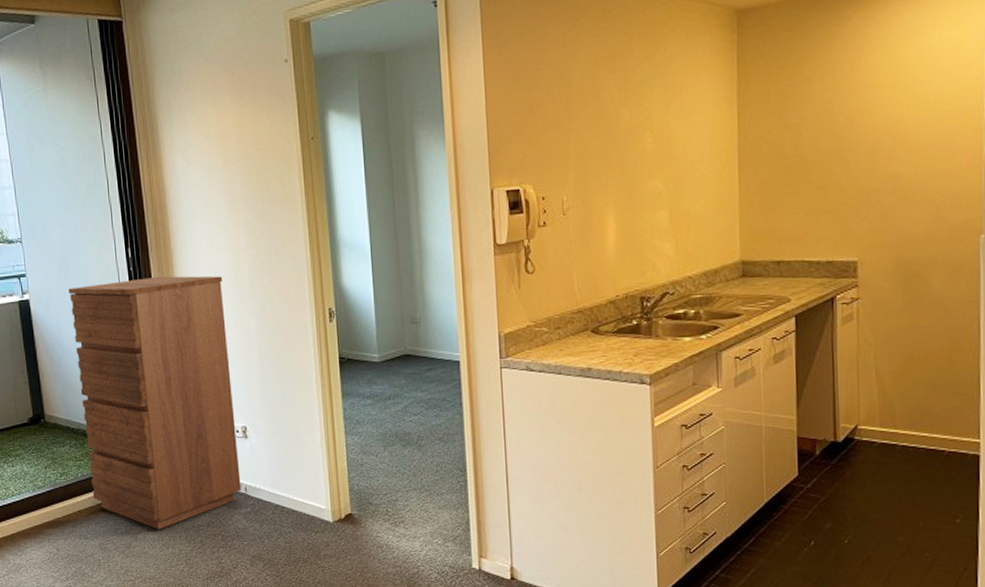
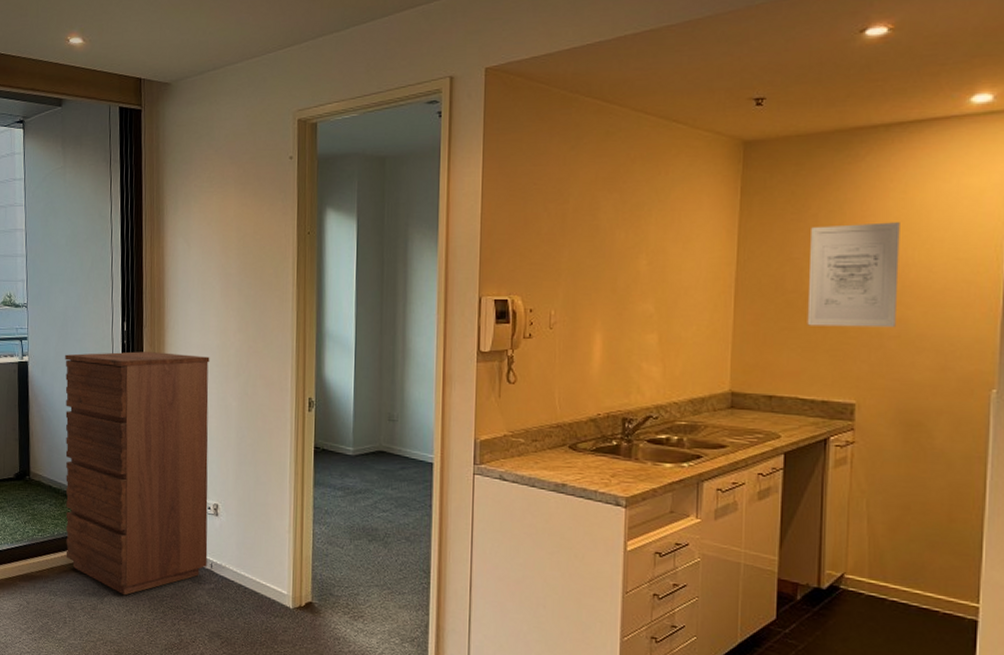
wall art: none [806,80,890,189] -> present [807,222,900,328]

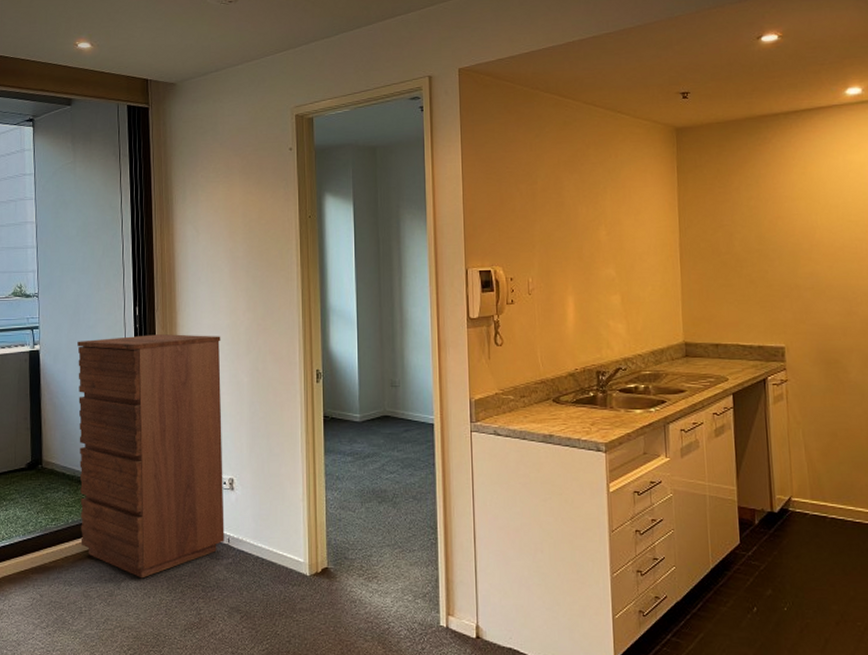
wall art: present [807,222,900,328] -> none [735,192,809,282]

